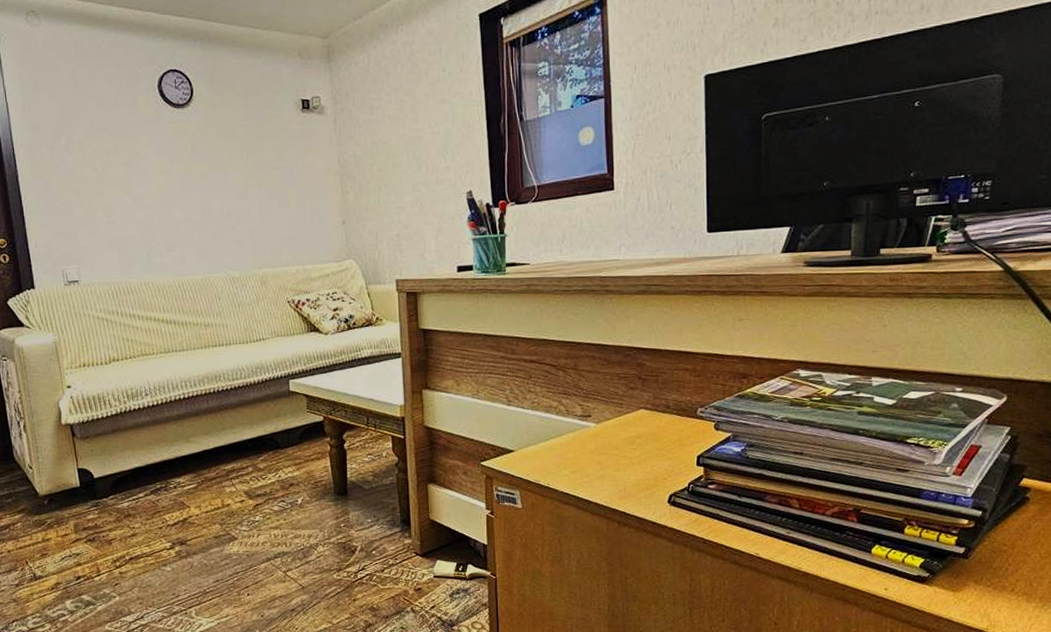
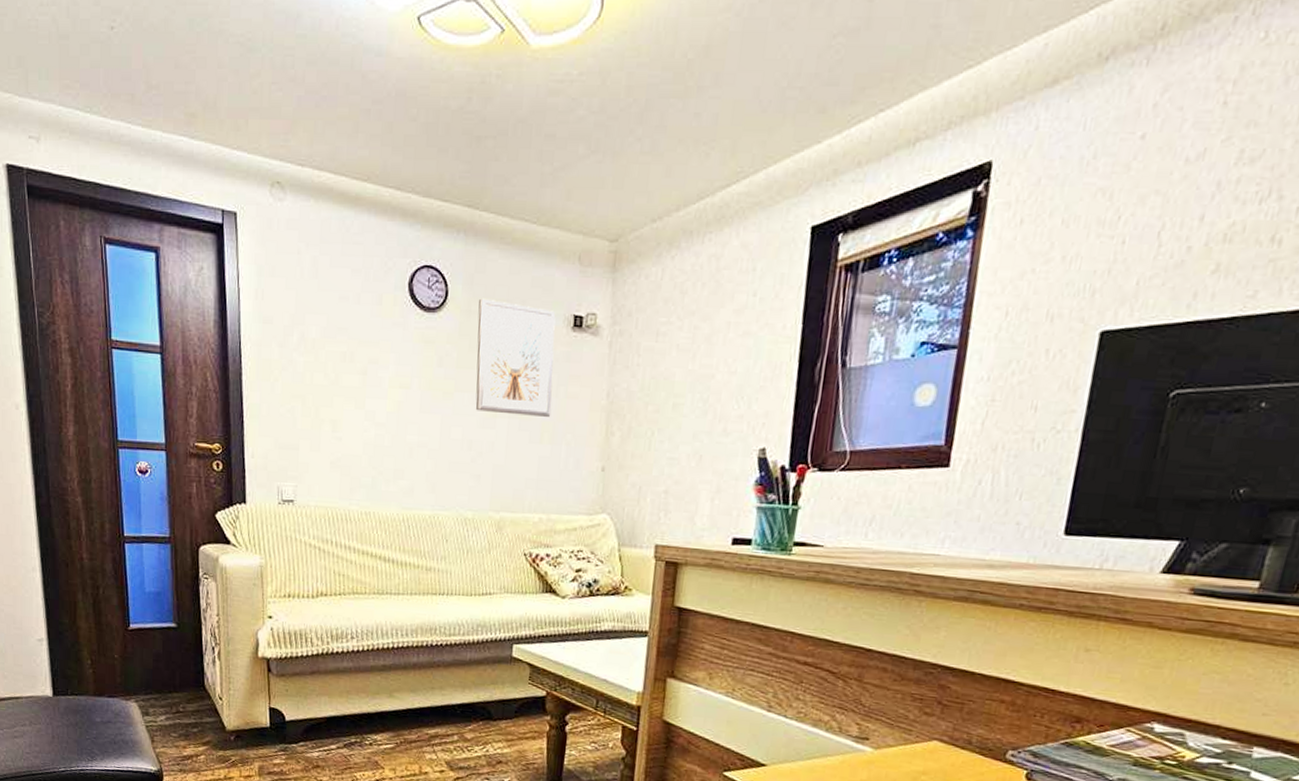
picture frame: none [220,92,294,186] -> present [475,298,556,417]

